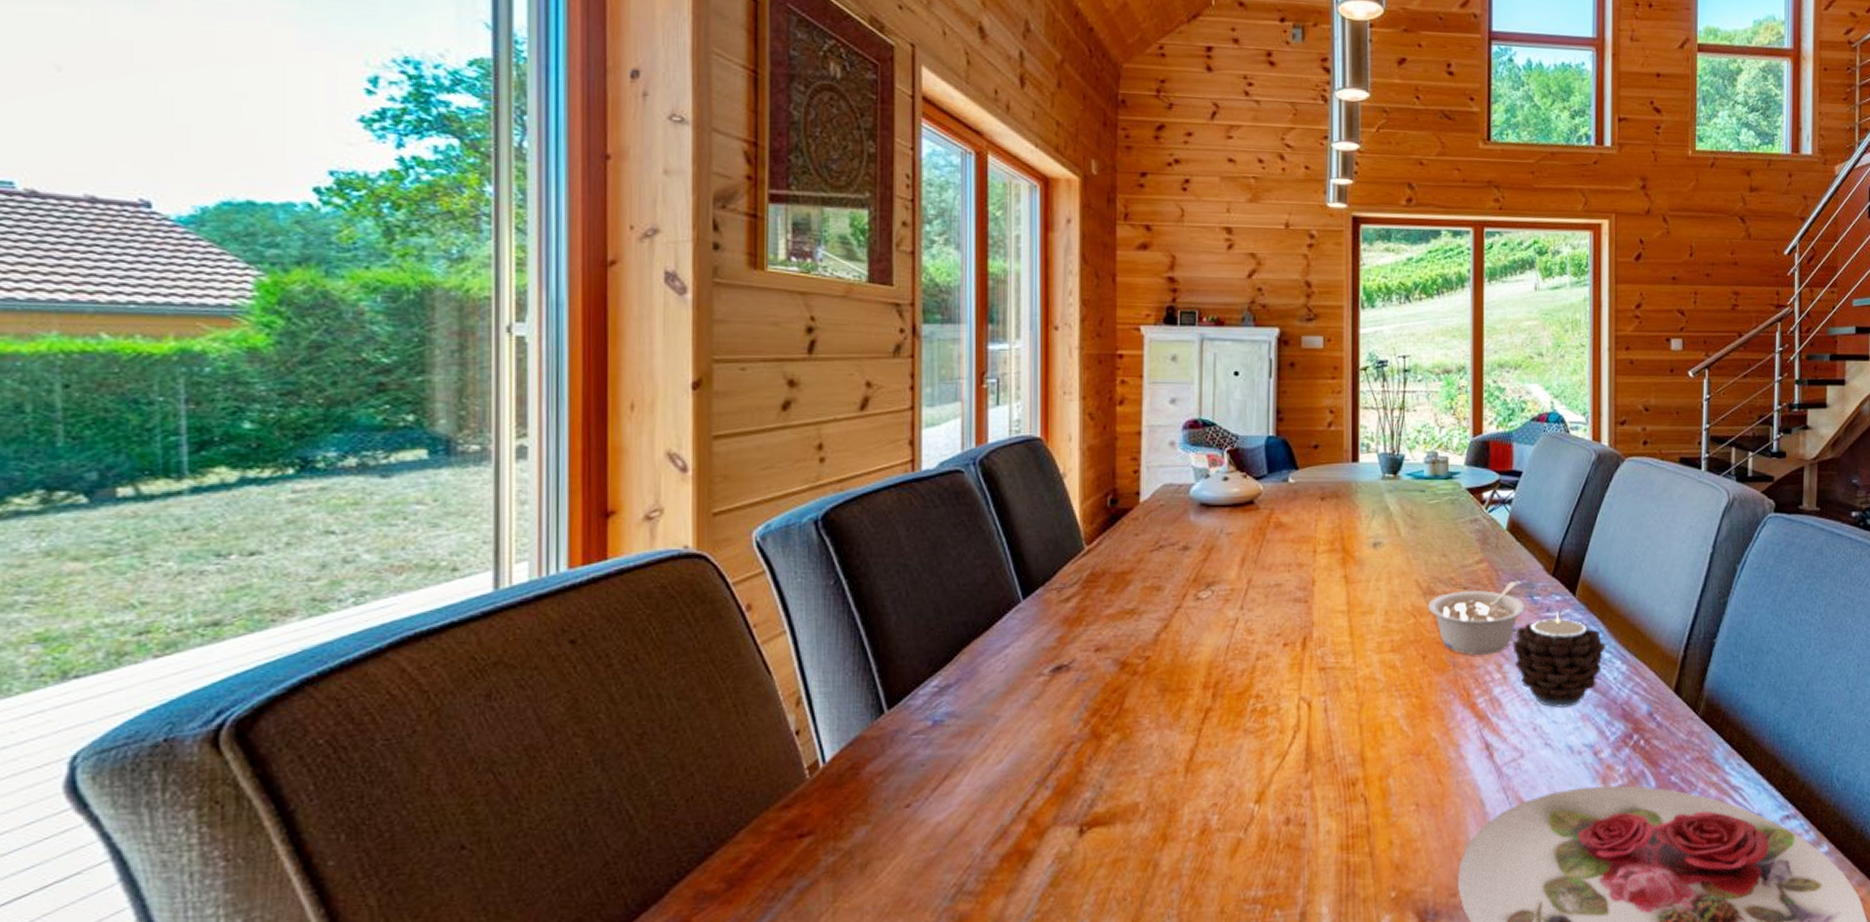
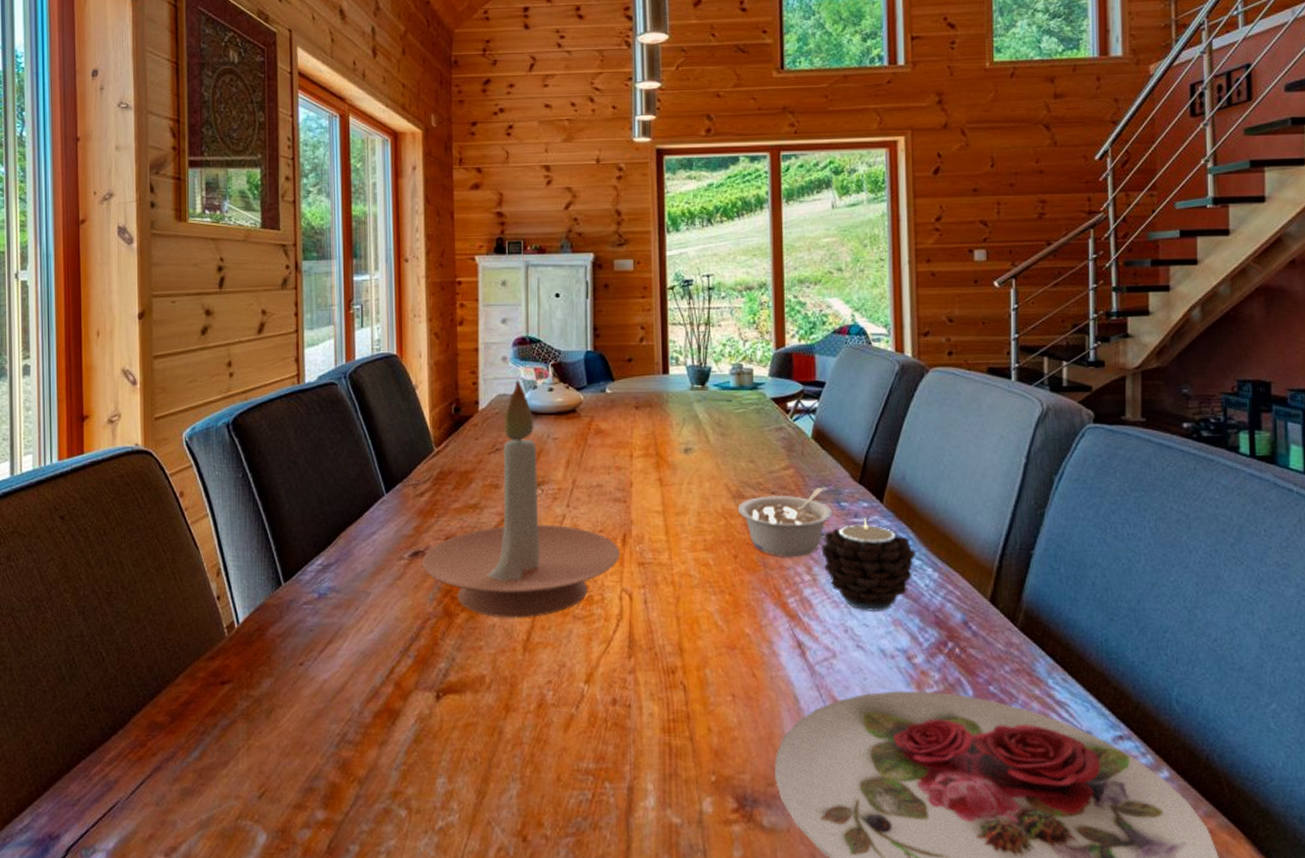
candle holder: none [1066,467,1300,737] -> present [423,379,621,618]

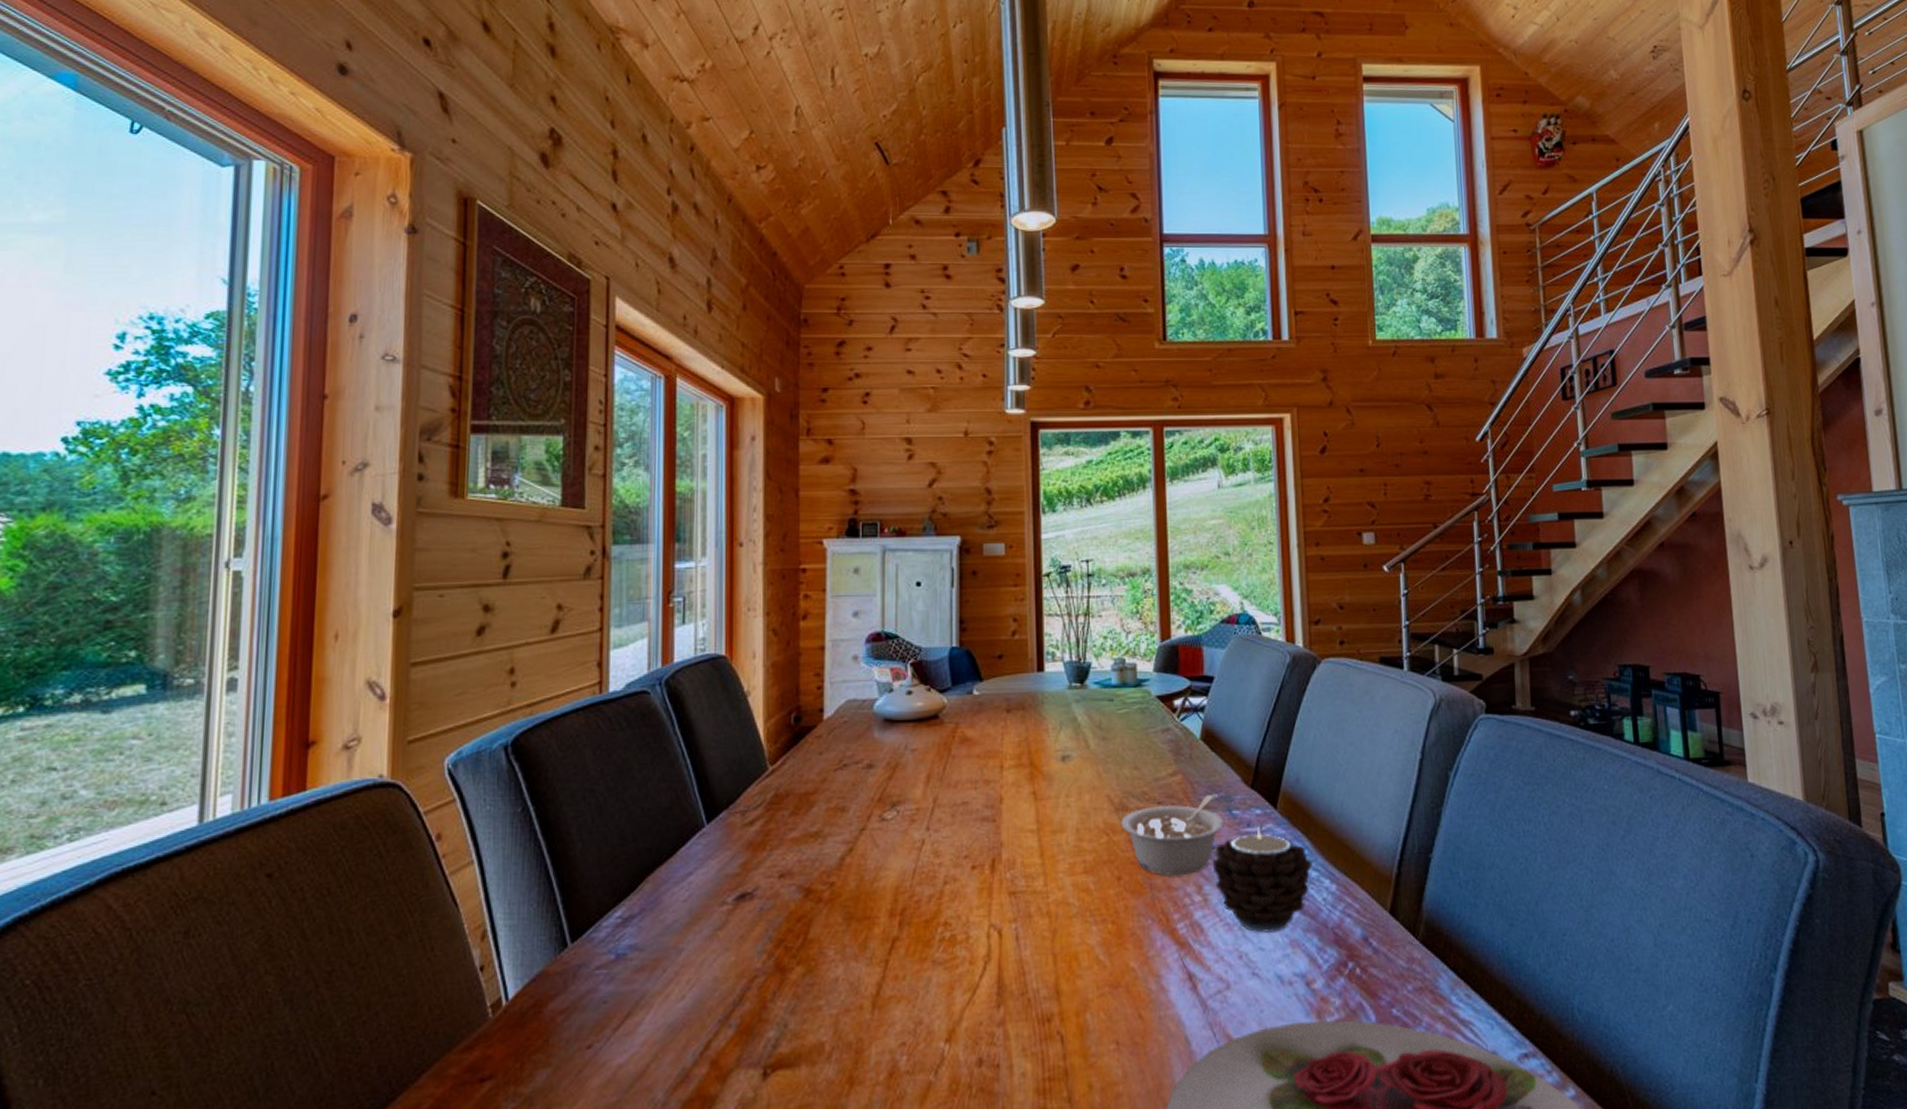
candle holder: present [423,379,621,618] -> none [750,681,989,969]

